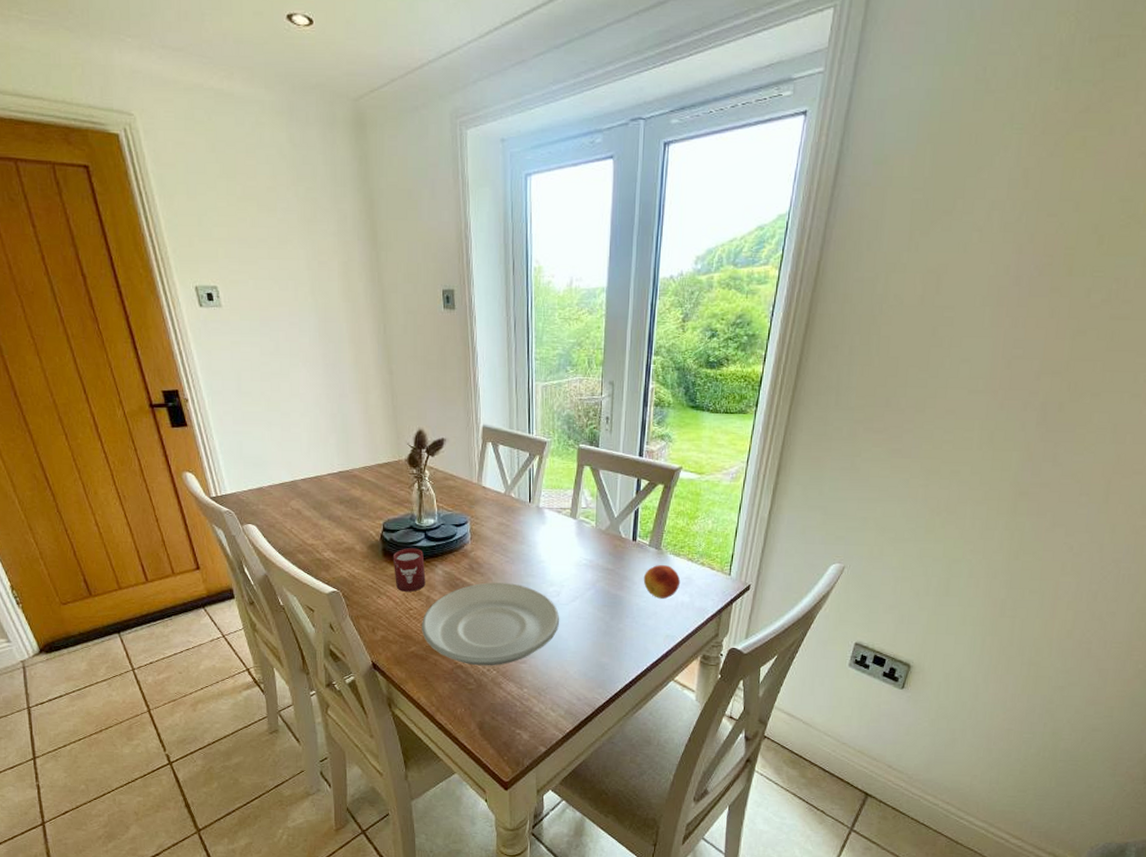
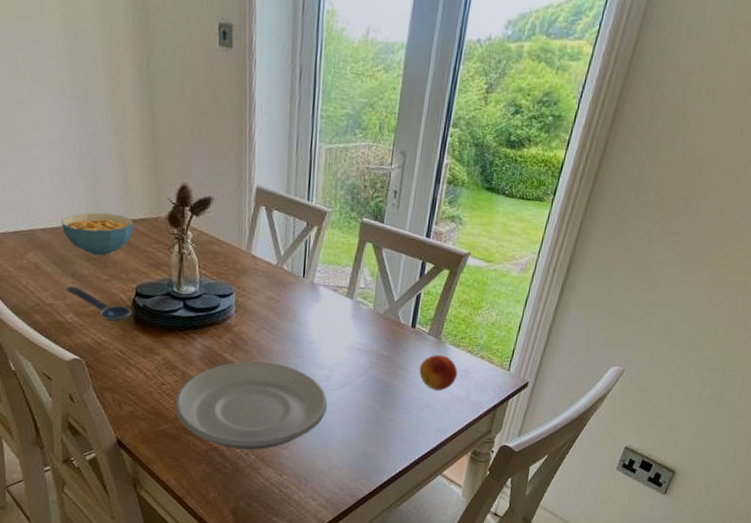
cereal bowl: none [318,461,379,498] -> present [61,212,134,256]
spoon: none [322,526,381,556] -> present [64,285,132,322]
cup: present [392,548,426,592] -> none [145,317,182,365]

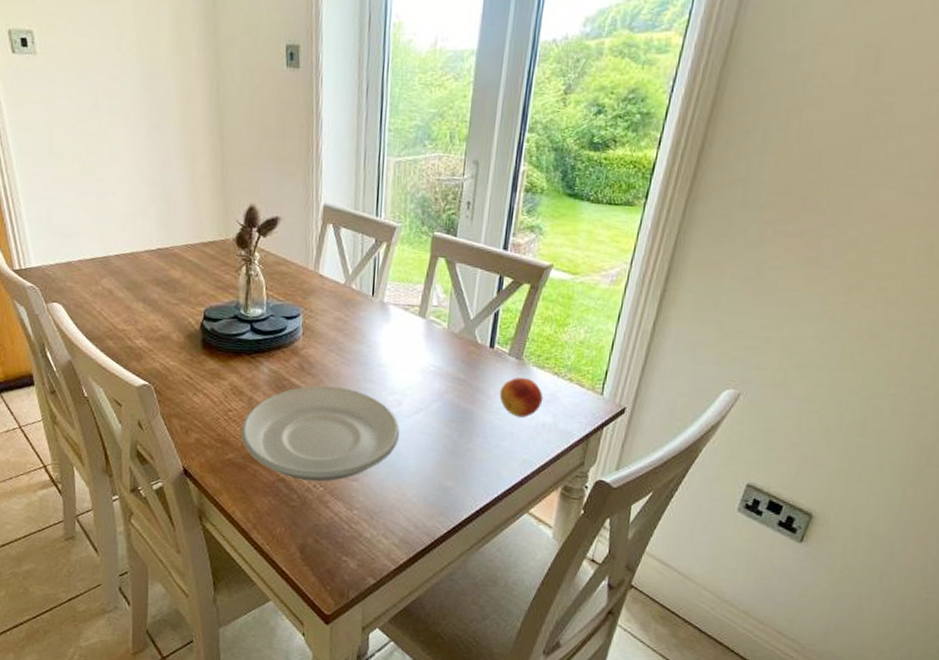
cereal bowl: present [61,212,134,256] -> none [134,237,203,280]
spoon: present [64,285,132,322] -> none [135,310,200,347]

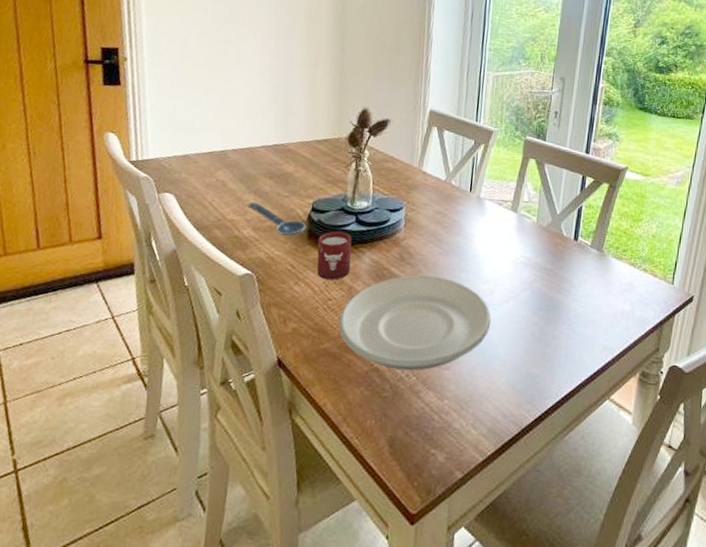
spoon: none [135,310,200,347] -> present [245,201,307,237]
cup: none [213,340,249,391] -> present [317,231,352,280]
fruit: present [499,377,543,418] -> none [582,268,622,306]

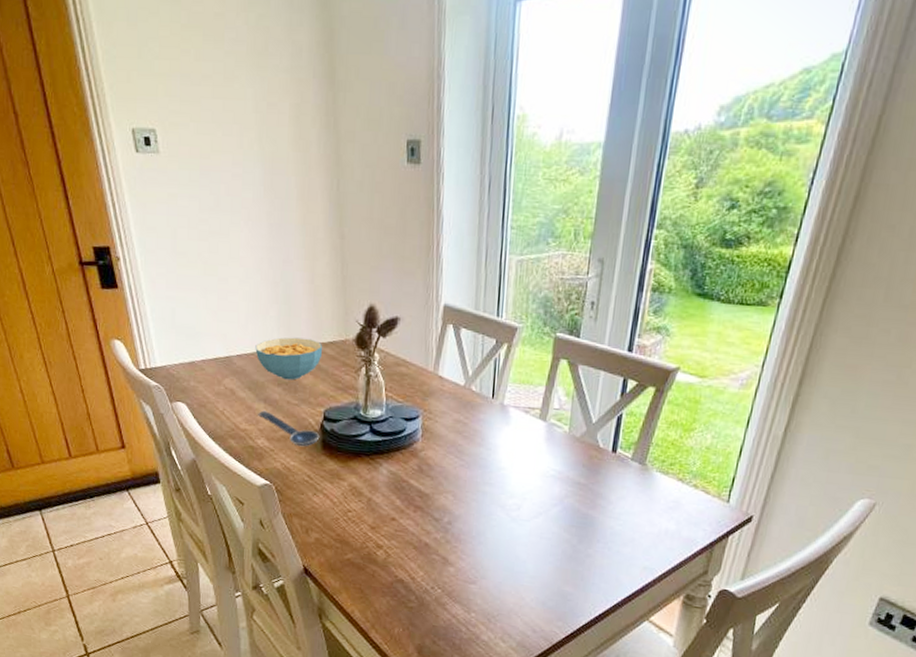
cereal bowl: none [251,134,317,174] -> present [255,337,323,380]
cup: present [317,231,352,280] -> none [332,441,368,492]
plate: present [338,275,491,371] -> none [360,488,519,584]

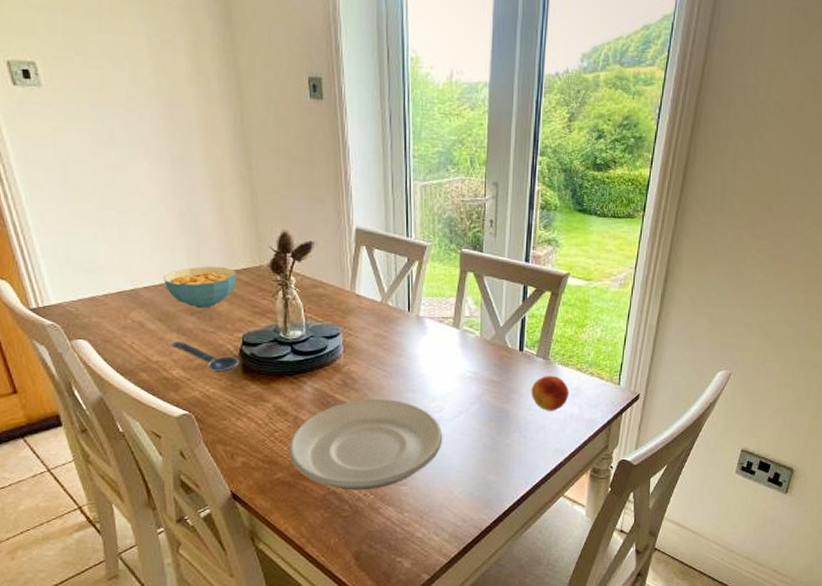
plate: none [360,488,519,584] -> present [289,399,443,491]
fruit: none [621,483,667,524] -> present [531,376,569,411]

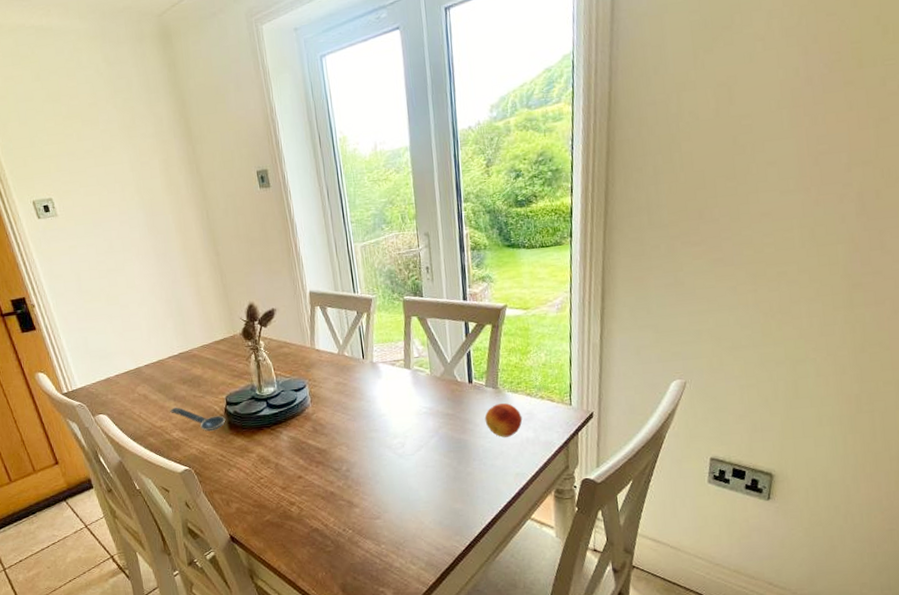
cereal bowl: present [163,266,237,309] -> none [159,340,217,378]
plate: present [289,399,443,491] -> none [273,440,408,527]

